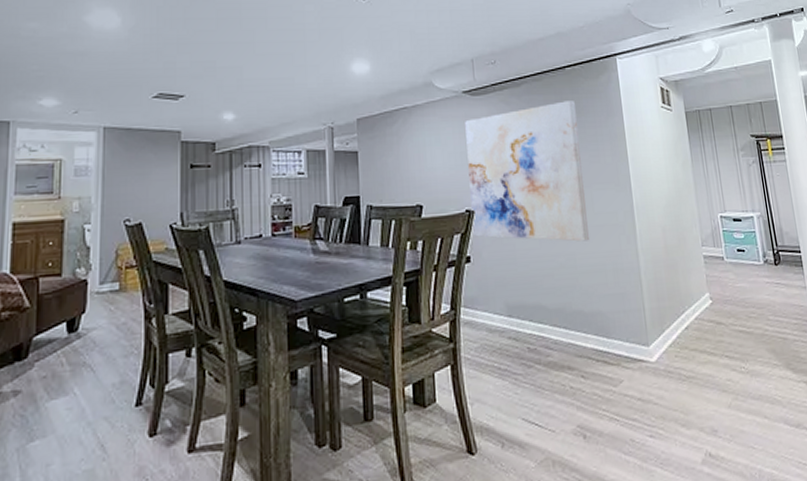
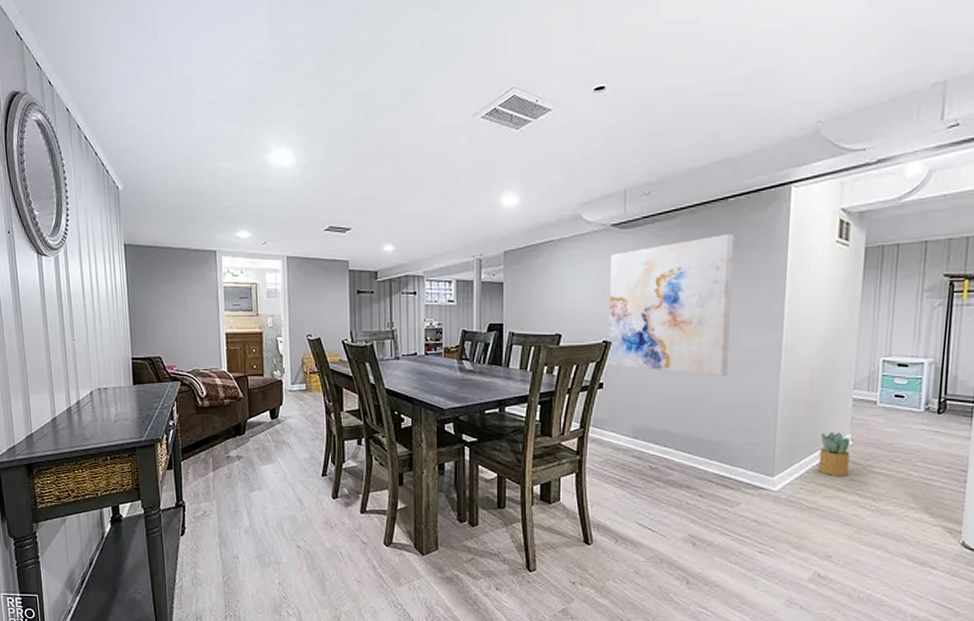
potted plant: none [683,291,715,340] -> present [818,432,851,477]

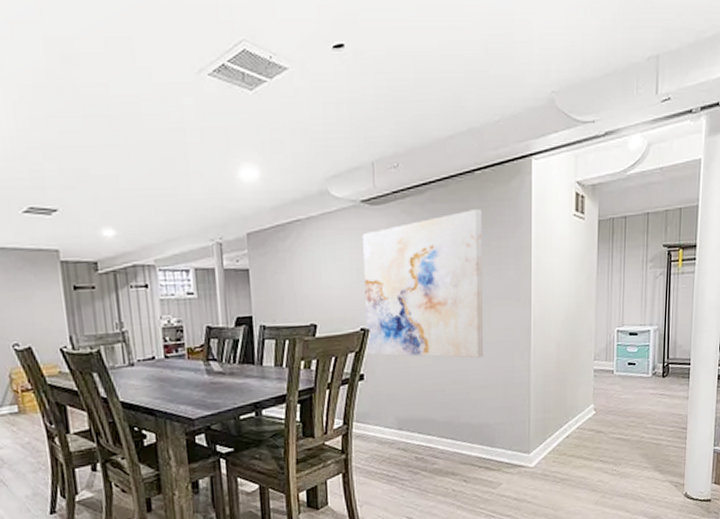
potted plant: present [818,432,851,477] -> none [568,403,594,447]

